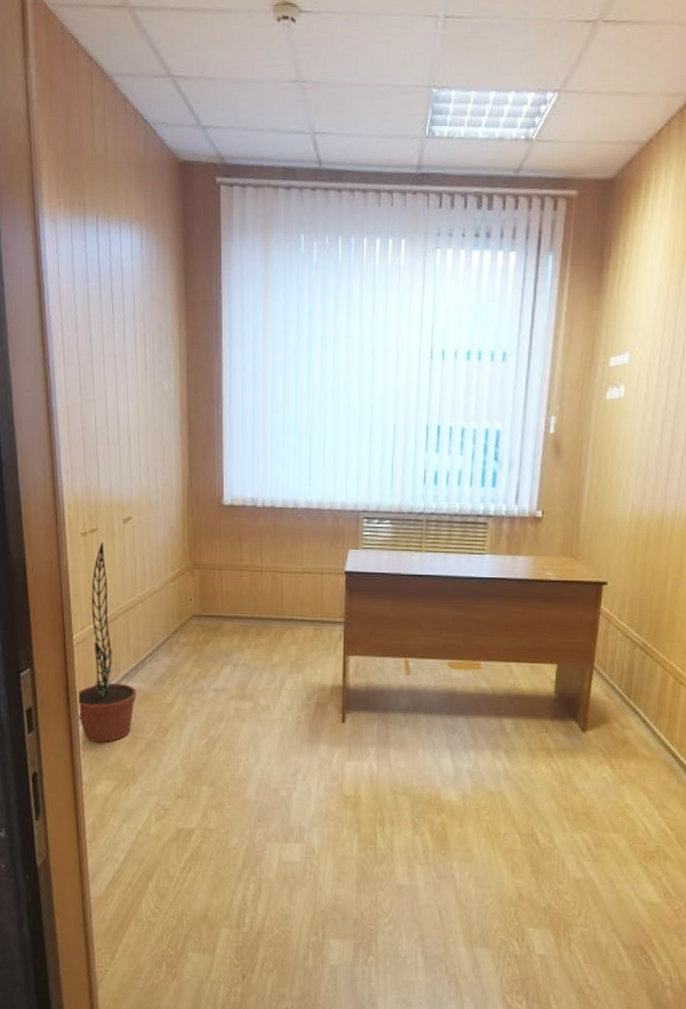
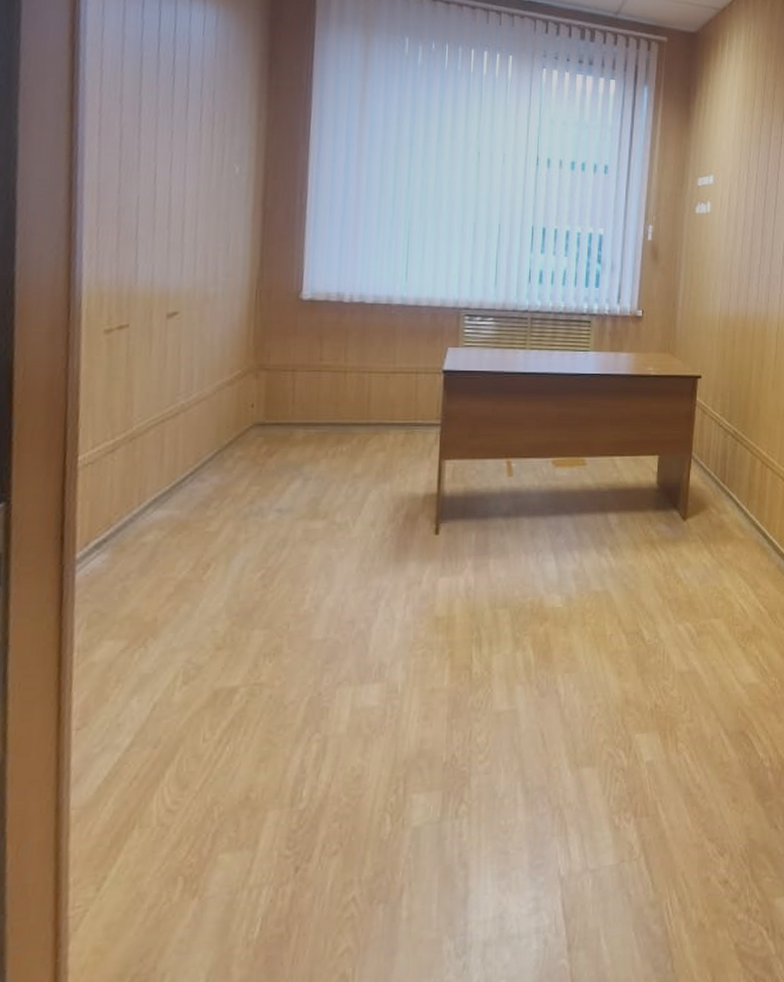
decorative plant: present [77,542,136,743] -> none [76,340,168,593]

